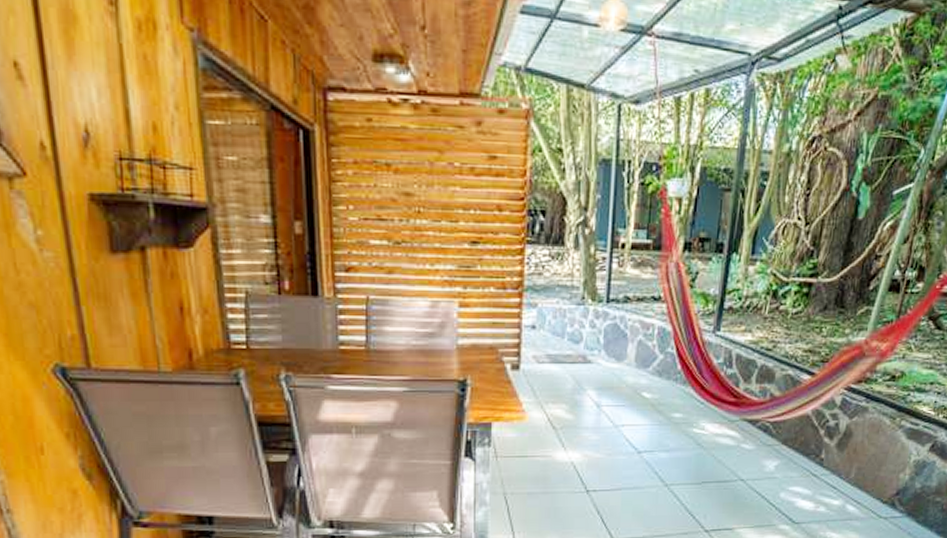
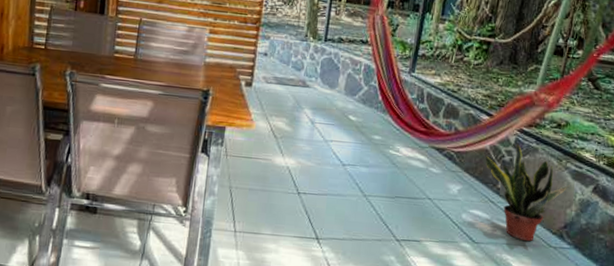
potted plant: none [806,403,904,515] -> present [485,143,570,242]

